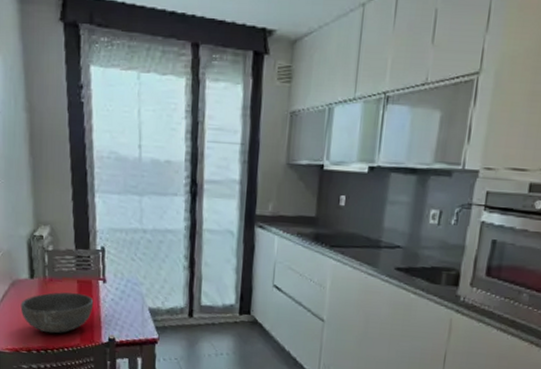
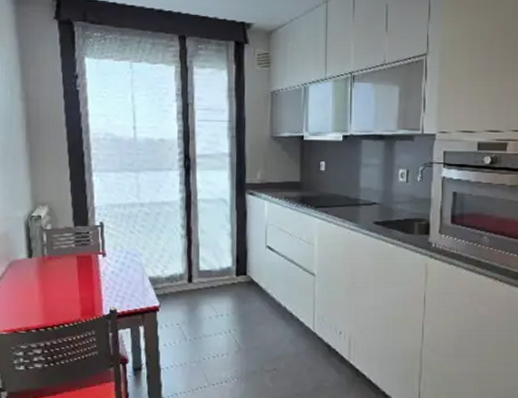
bowl: present [20,292,94,334] -> none [18,269,94,311]

